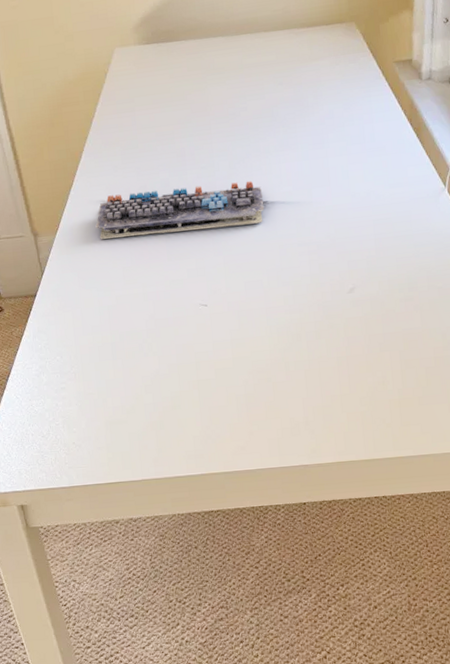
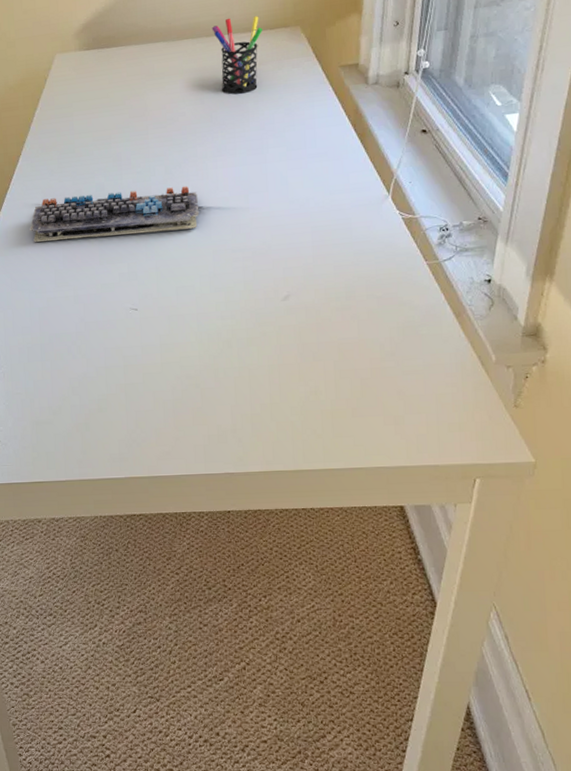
pen holder: none [269,11,319,90] -> present [211,16,262,95]

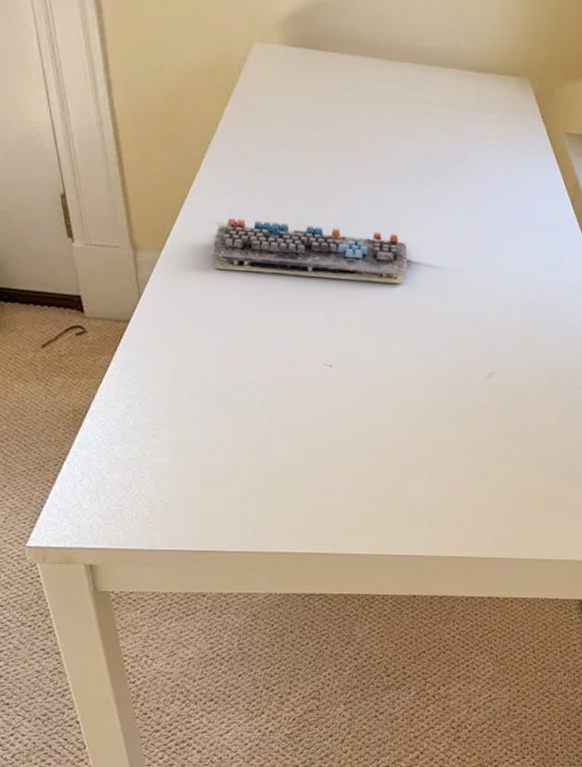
pen holder: present [211,16,262,95] -> none [436,49,490,142]

